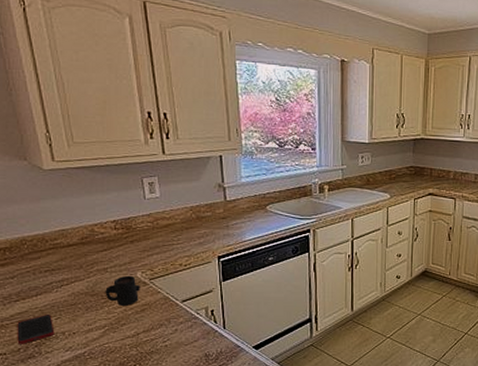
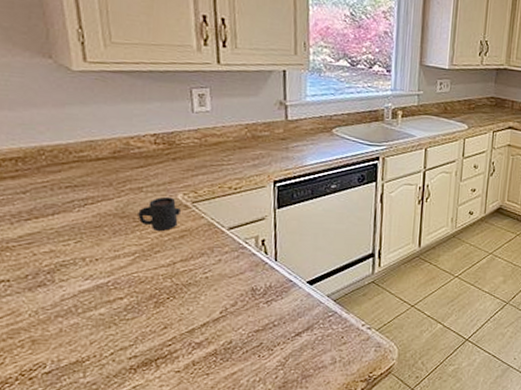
cell phone: present [17,313,55,344] -> none [25,236,73,270]

